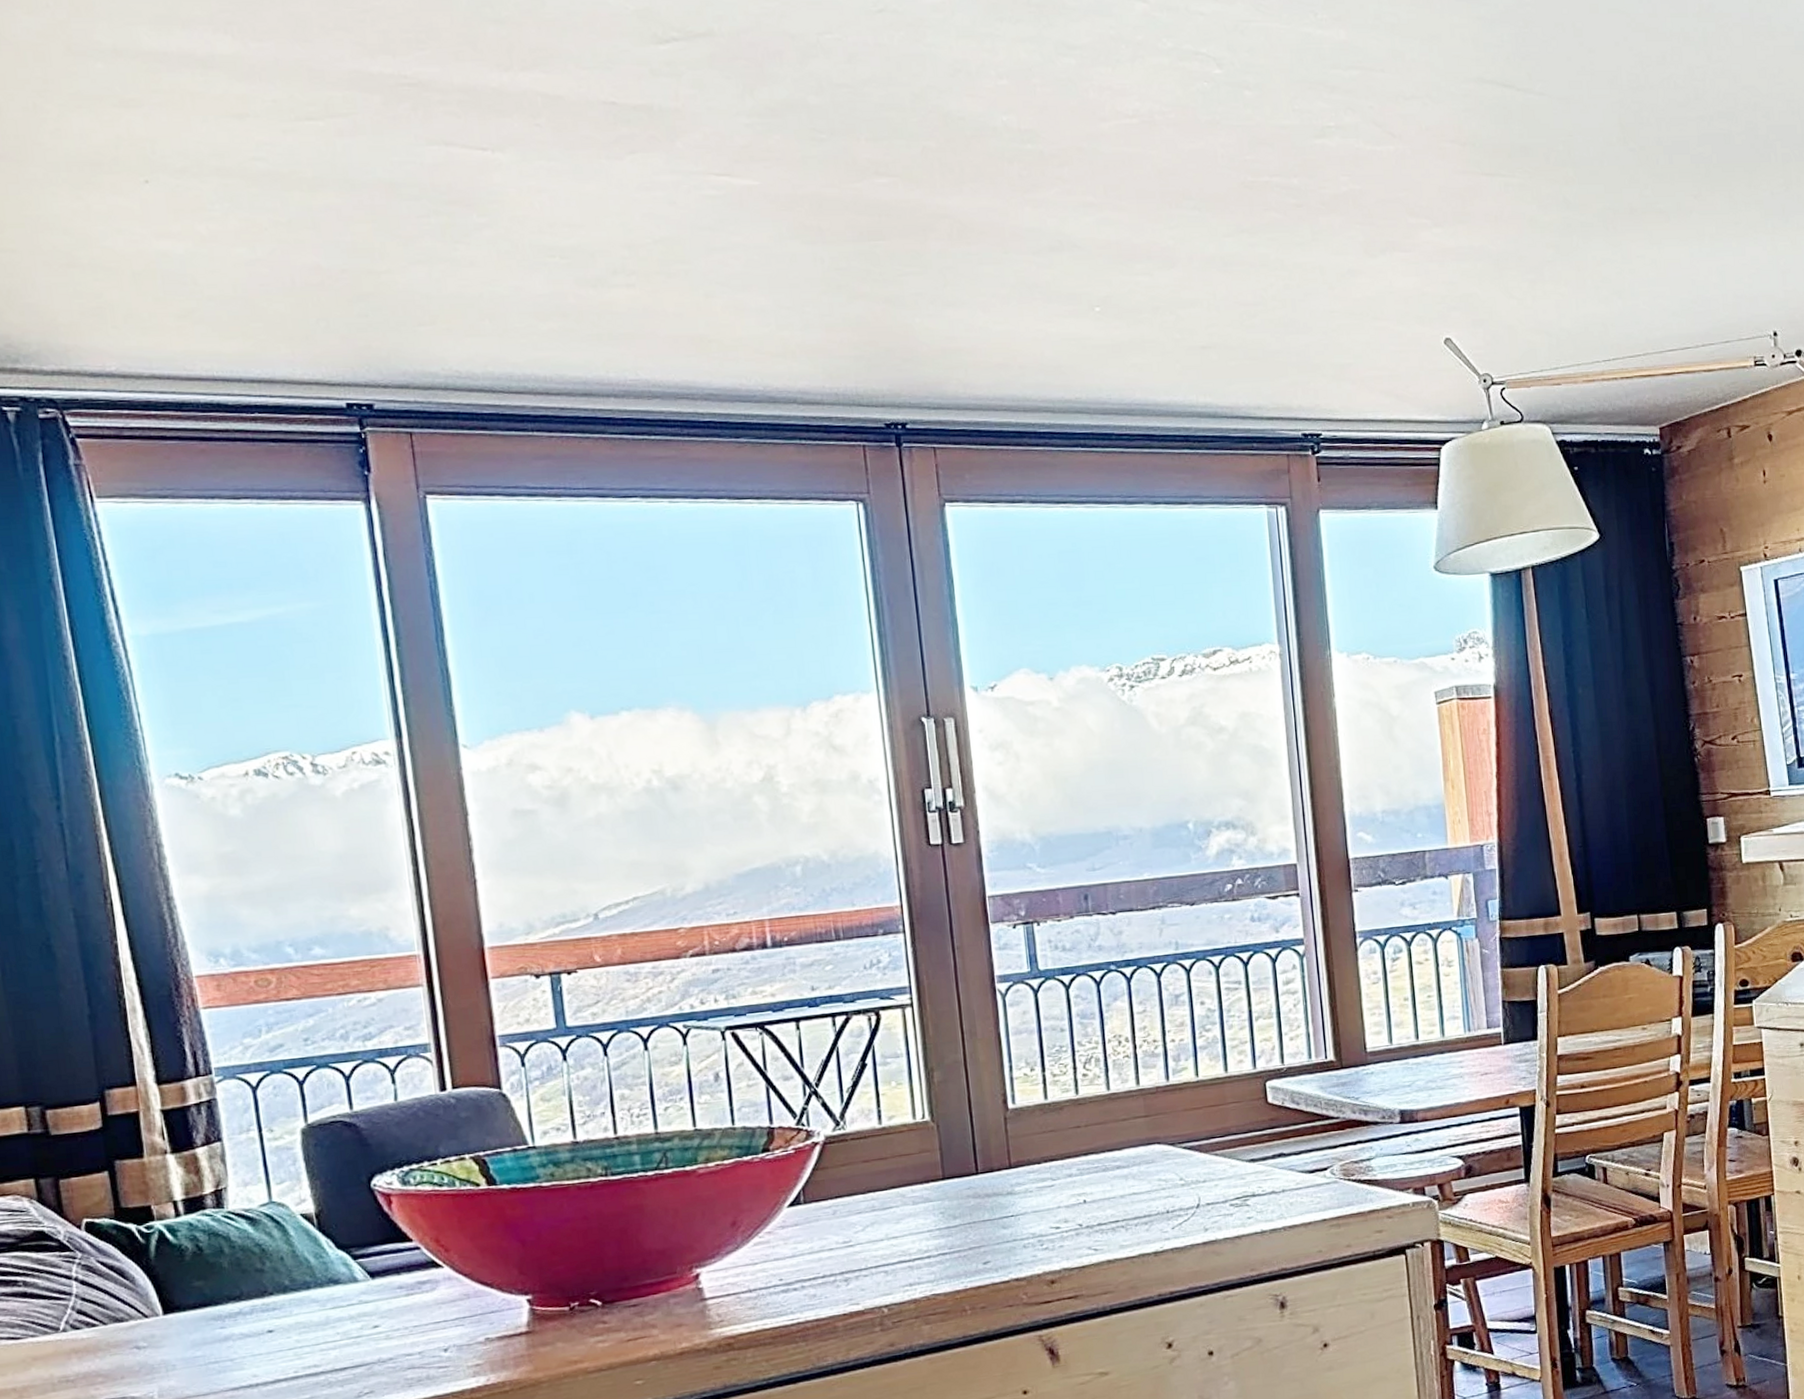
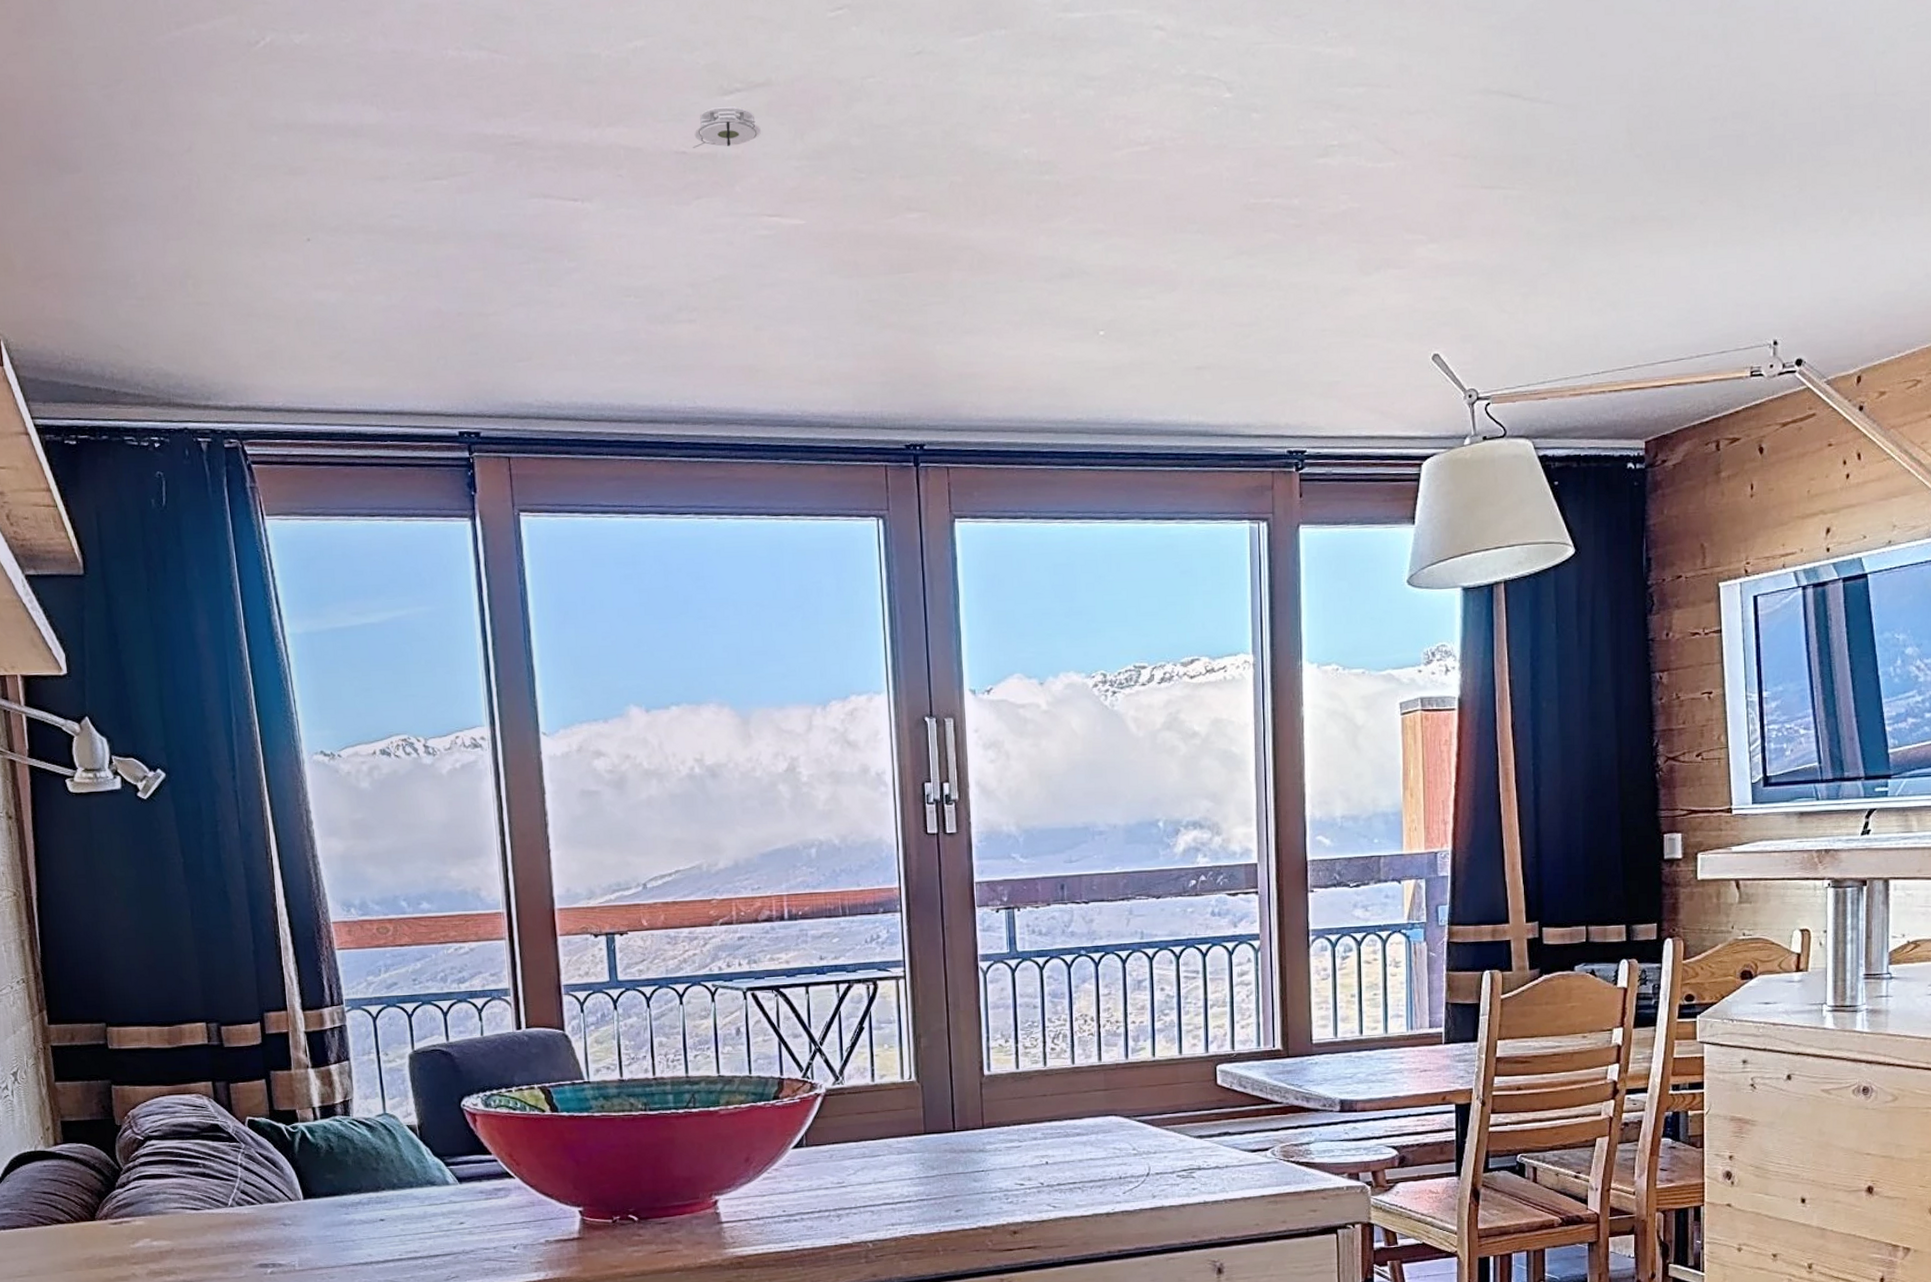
smoke detector: none [624,55,704,99] -> present [693,106,761,148]

